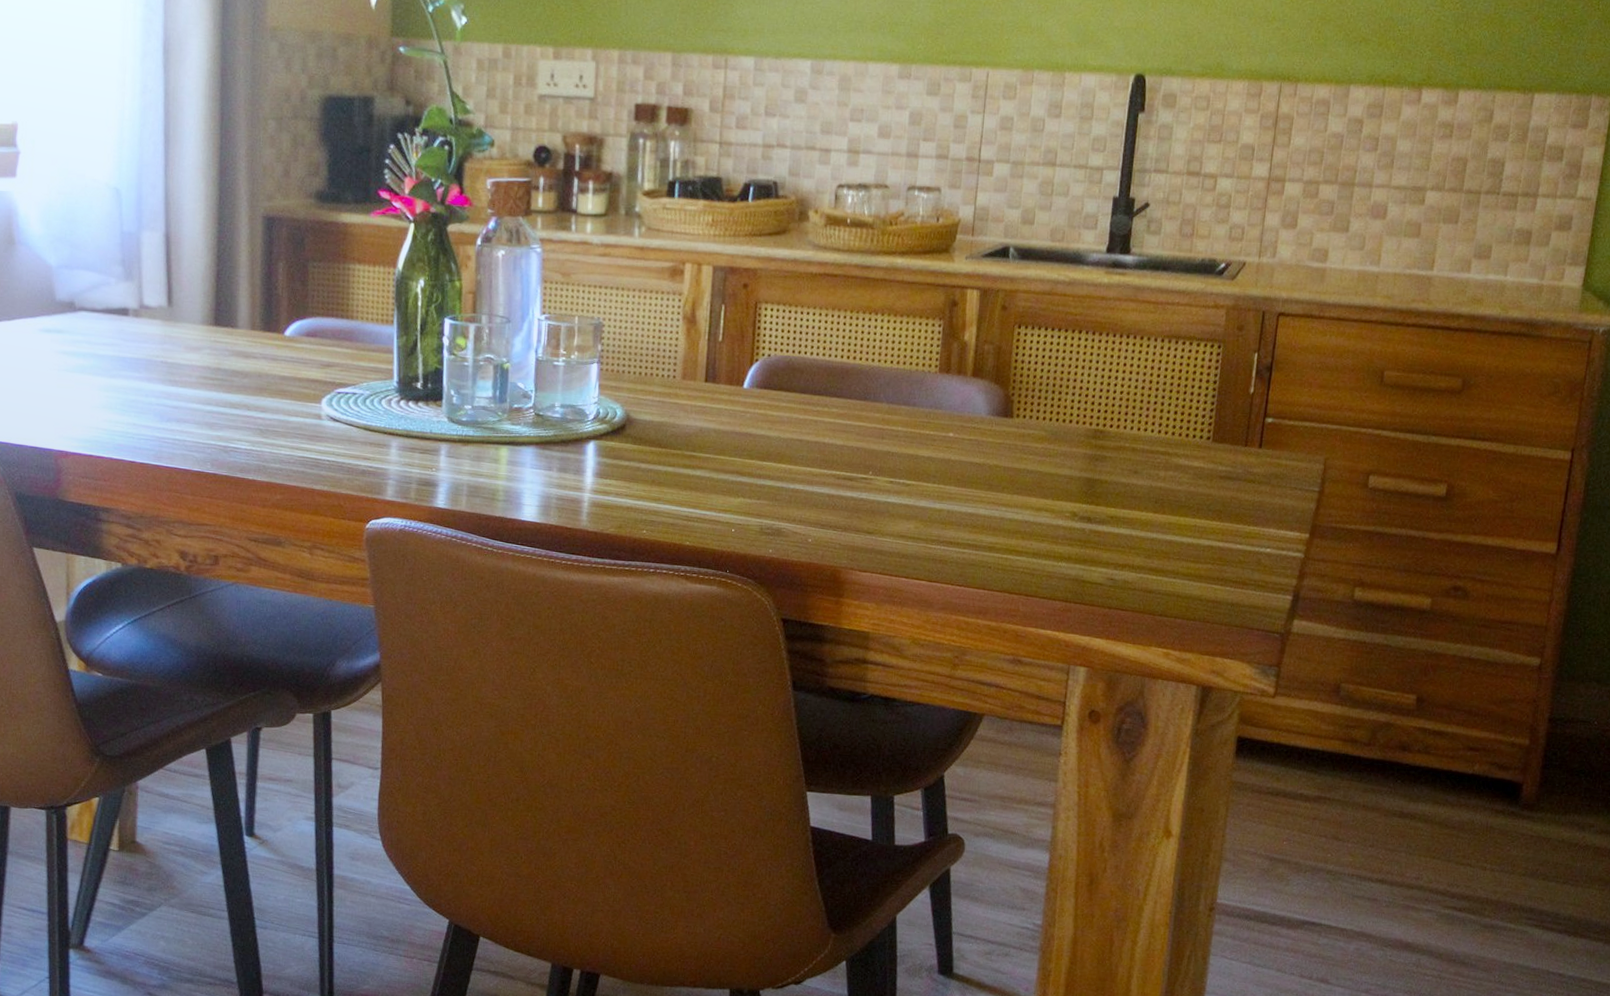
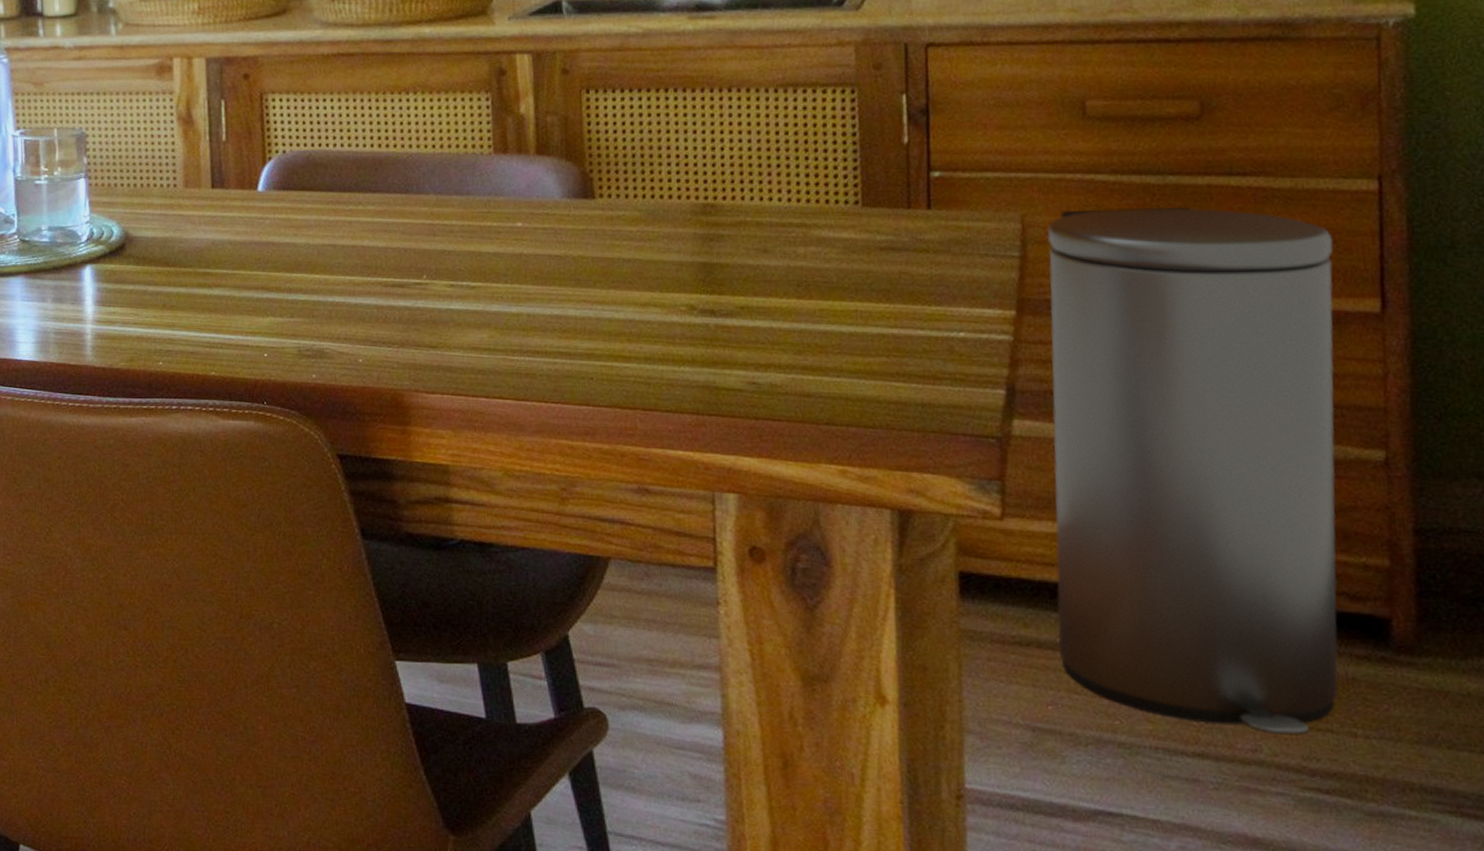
pedal bin: none [1297,458,1534,869] -> present [1047,207,1339,737]

